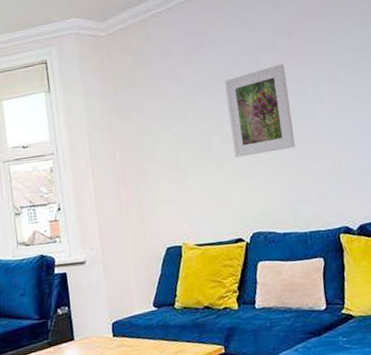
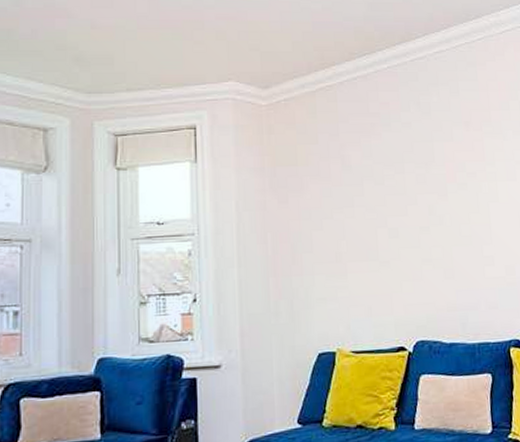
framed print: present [224,64,295,158] -> none [395,156,468,254]

